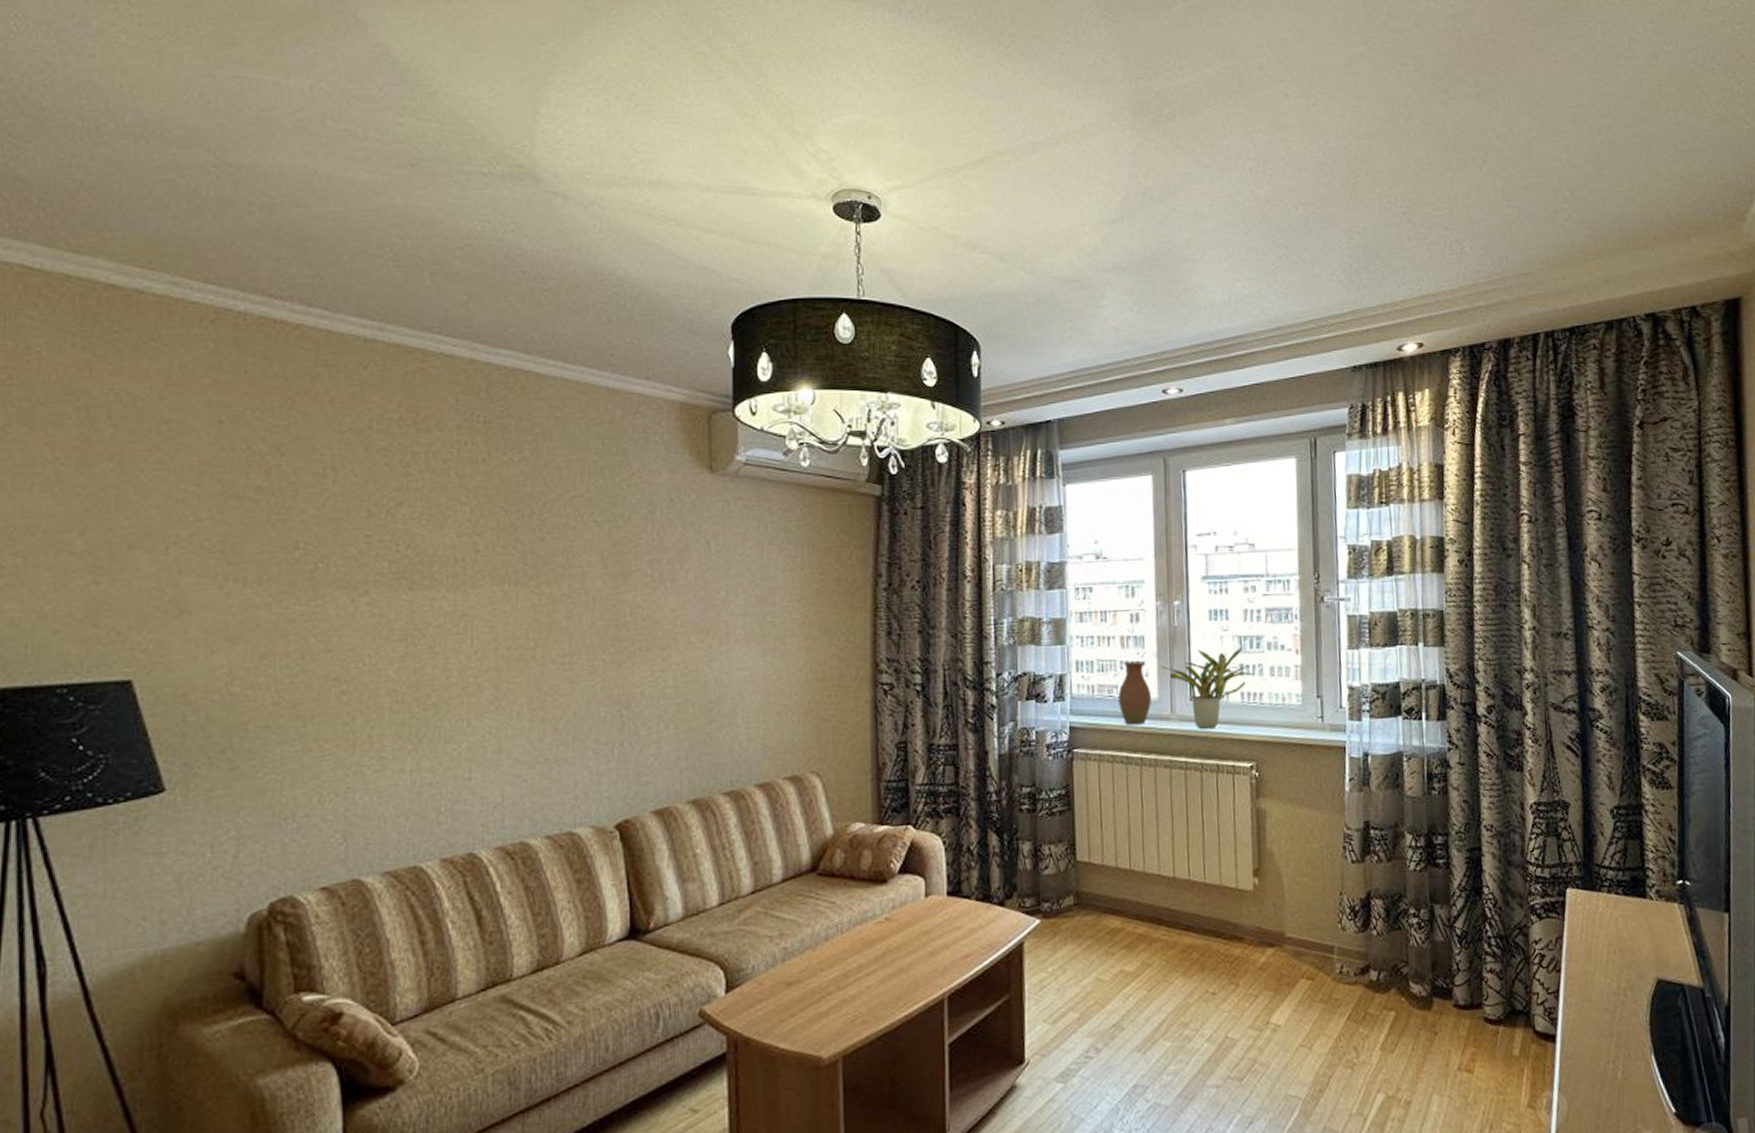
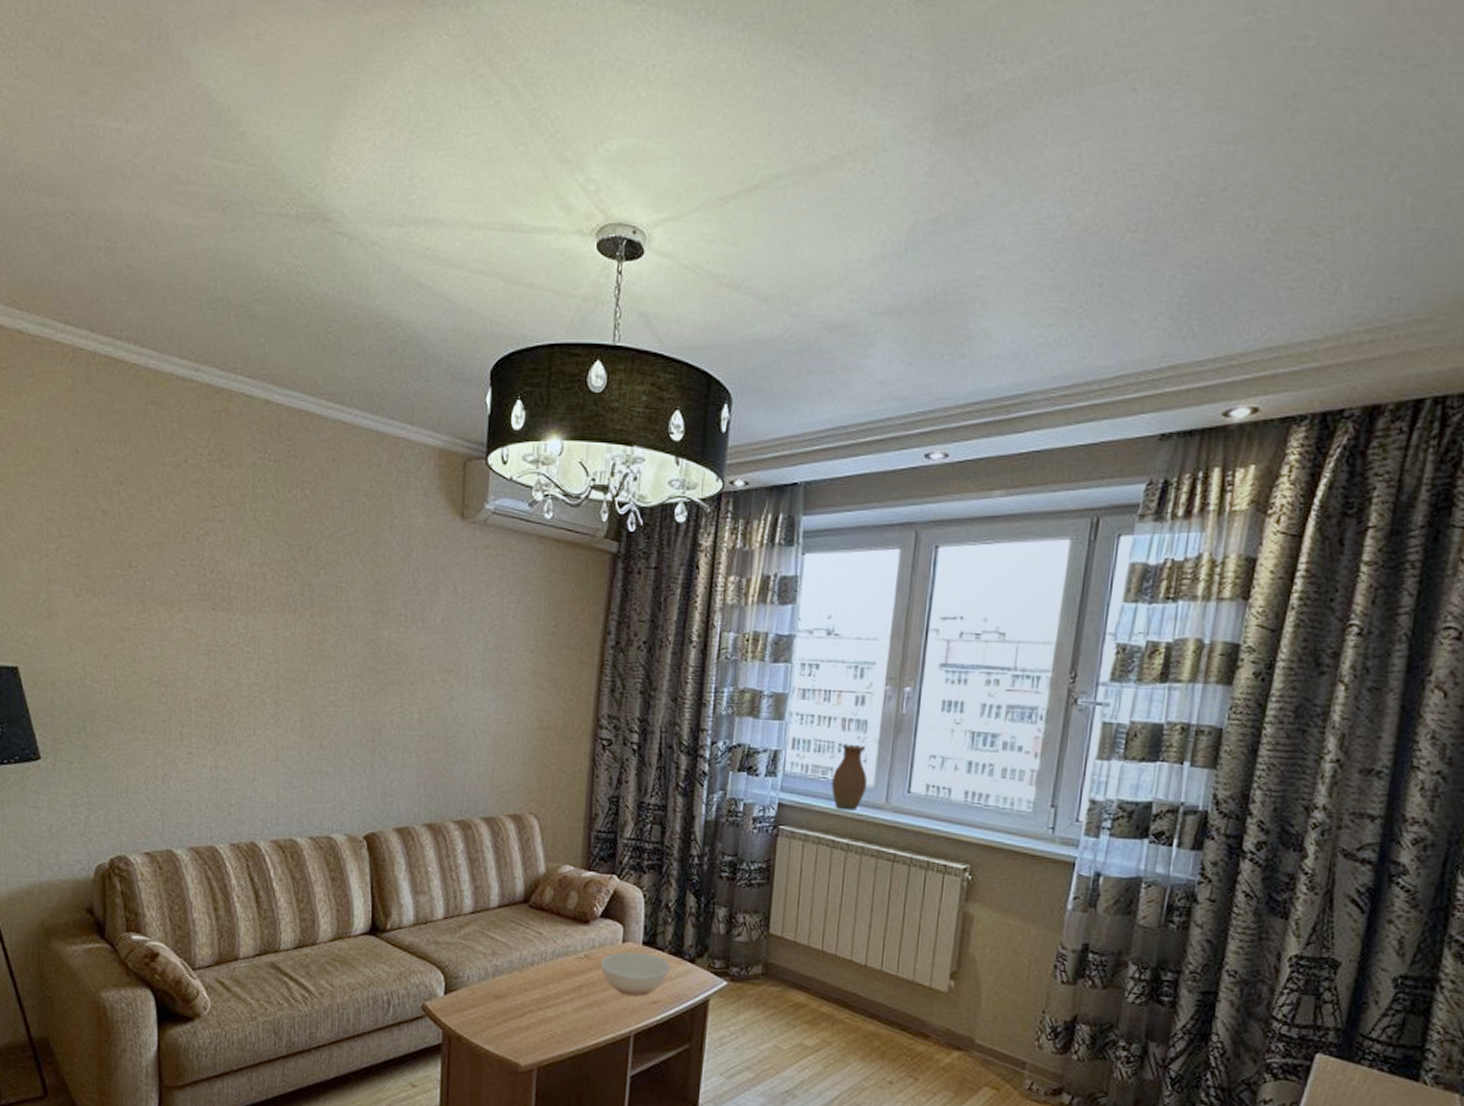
bowl: none [903,903,980,955] -> present [600,951,671,997]
potted plant: present [1161,646,1256,730] -> none [881,740,985,825]

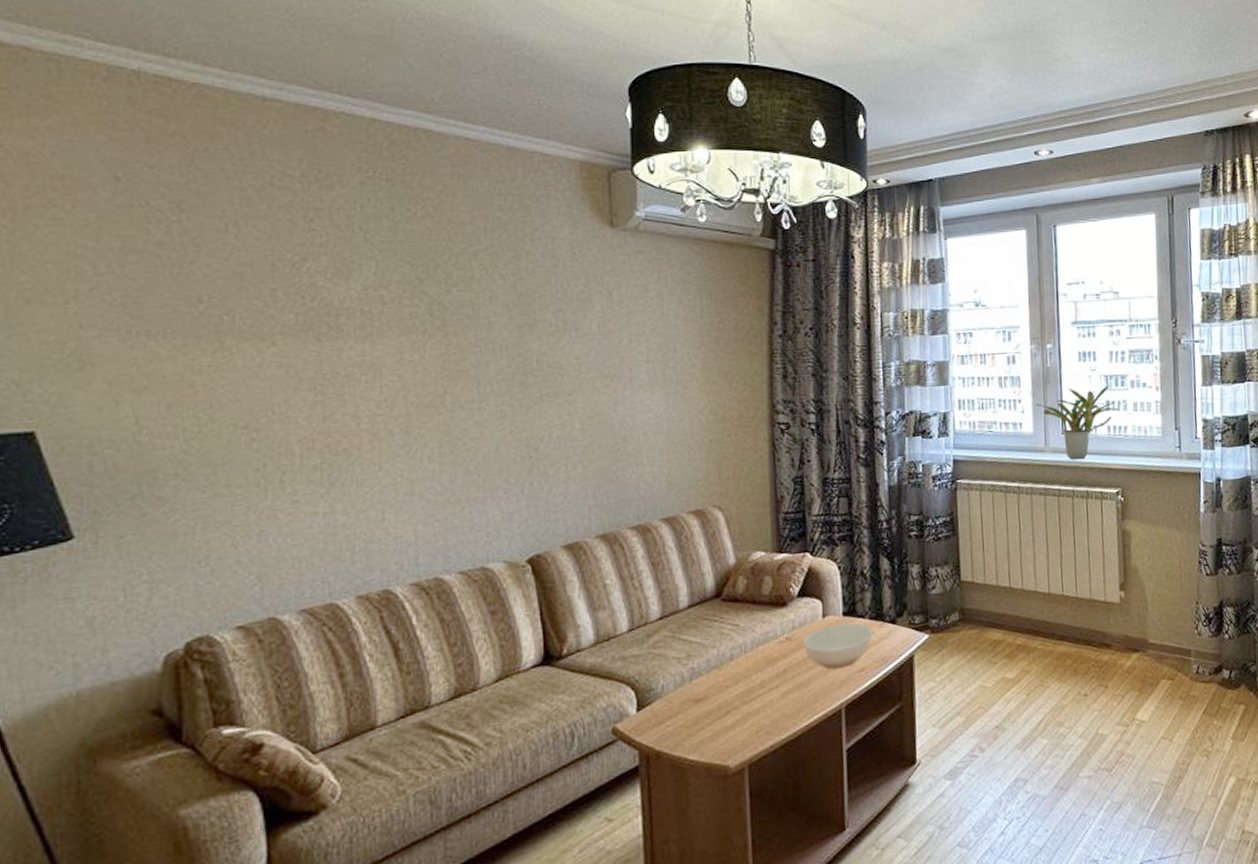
vase: present [831,745,867,811] -> none [997,399,1027,457]
potted plant: none [881,740,985,825] -> present [1036,385,1121,460]

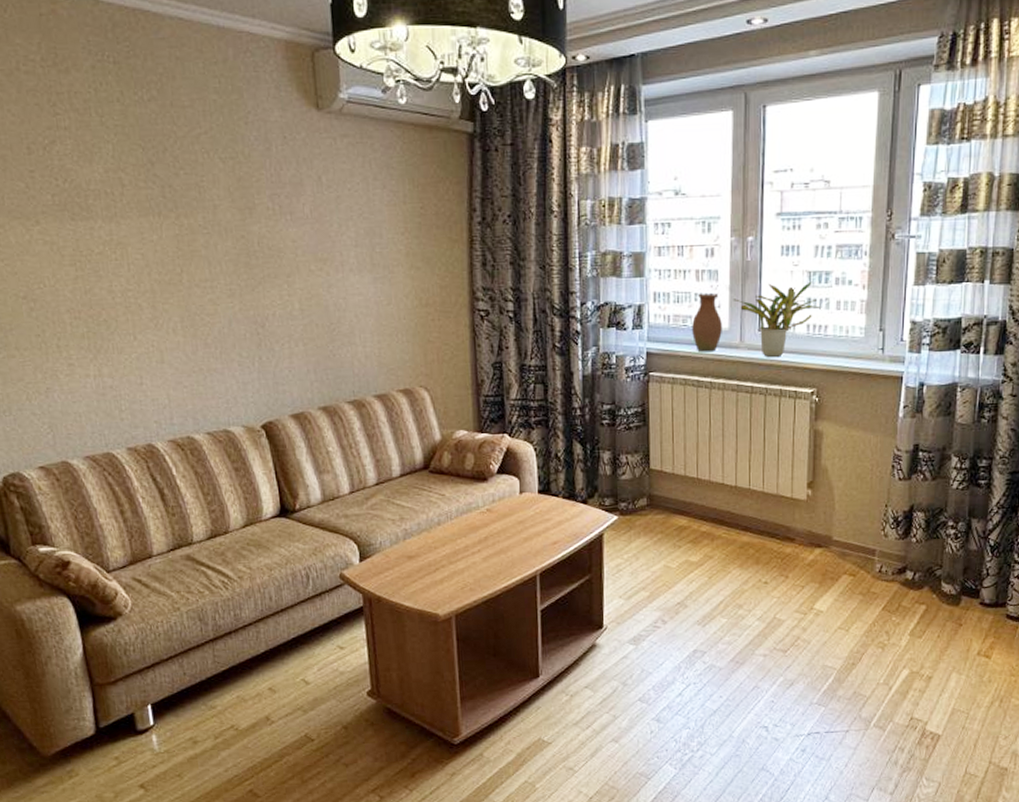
bowl: present [803,623,873,670] -> none [502,500,566,540]
vase: none [997,399,1027,457] -> present [692,294,722,352]

